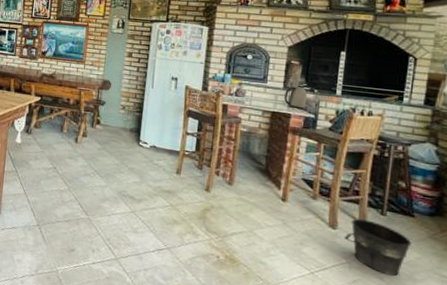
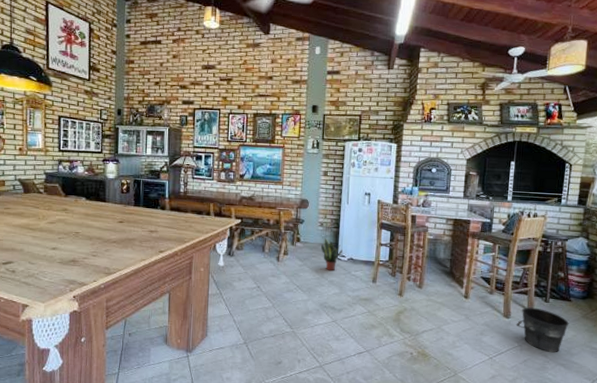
potted plant: none [121,122,145,158] -> present [320,238,342,271]
kettle: present [284,86,308,110] -> none [464,194,484,216]

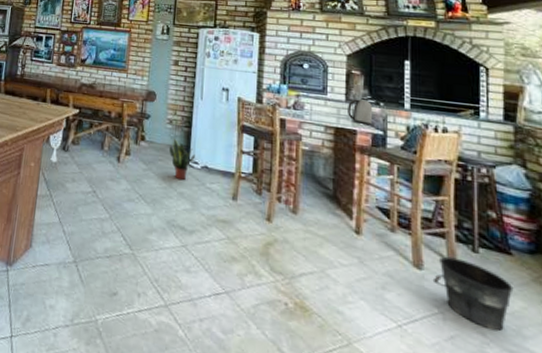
kettle: none [464,194,484,216] -> present [348,98,373,126]

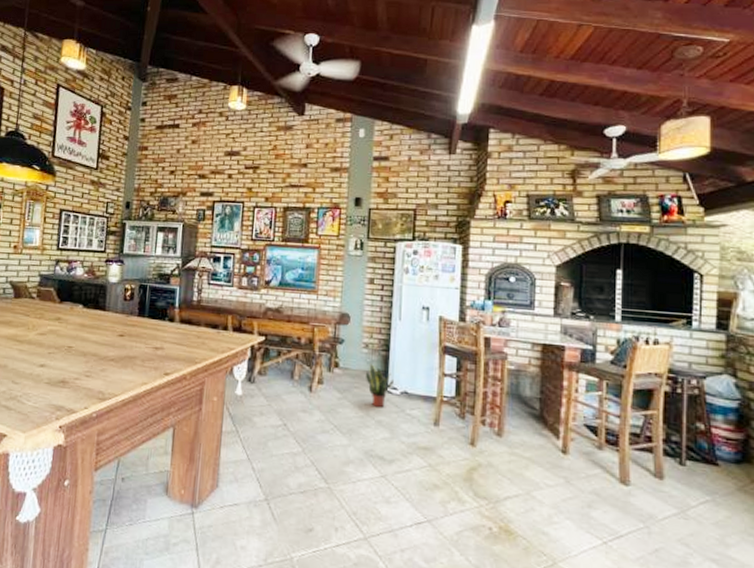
kettle: present [348,98,373,126] -> none [556,312,583,341]
bucket: present [432,256,514,331] -> none [639,470,719,541]

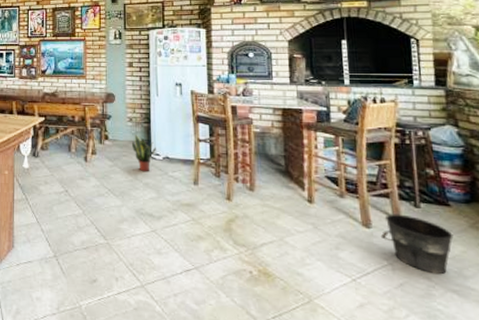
bucket: none [639,470,719,541] -> present [380,214,454,274]

